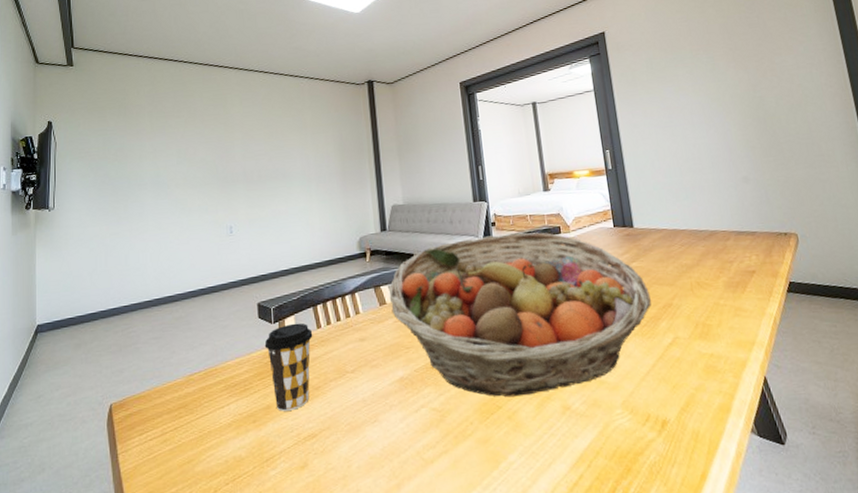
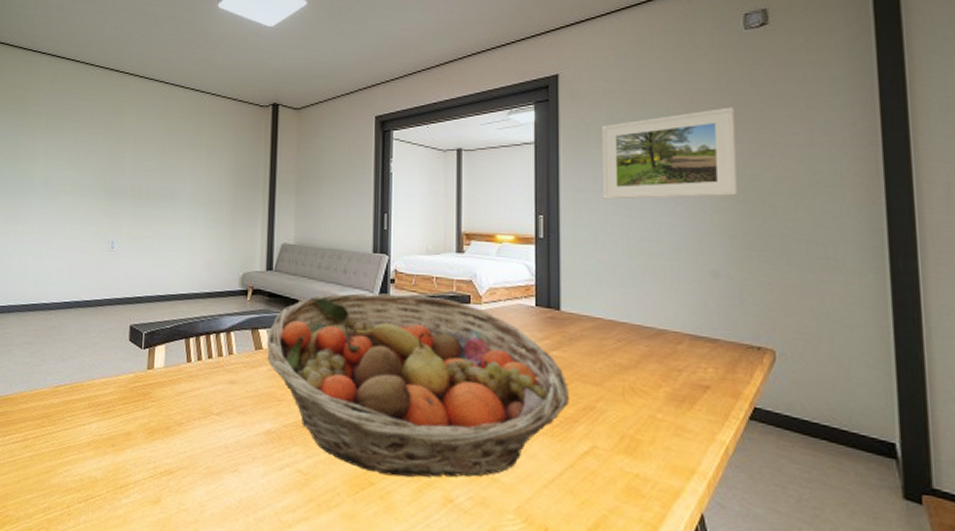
coffee cup: present [264,323,313,411] -> none [132,352,182,442]
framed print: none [644,45,752,130] -> present [602,107,737,200]

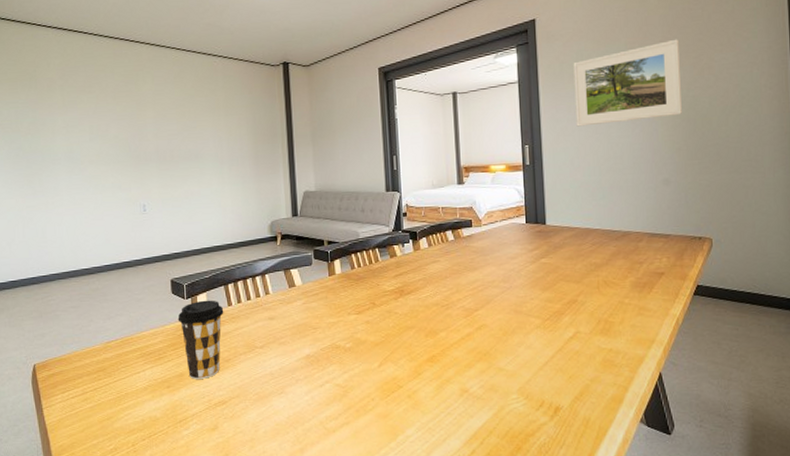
coffee cup: none [132,352,182,442] -> present [177,300,224,379]
fruit basket: present [266,293,570,478] -> none [298,224,557,378]

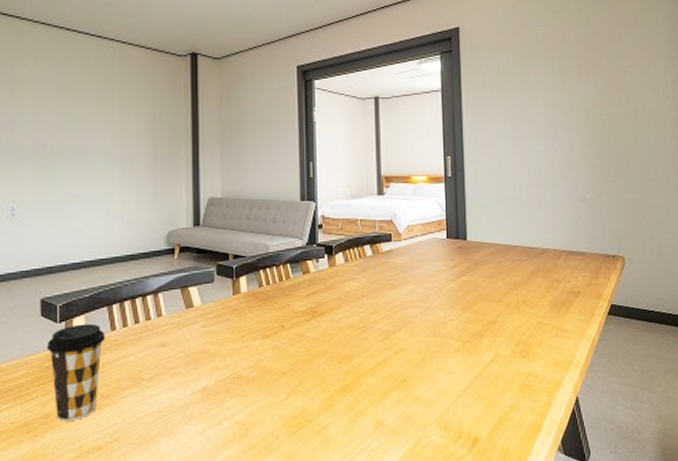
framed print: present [573,39,682,127] -> none [495,57,596,139]

